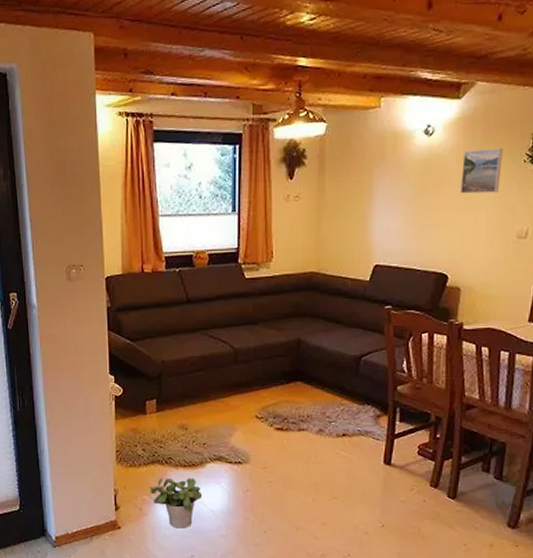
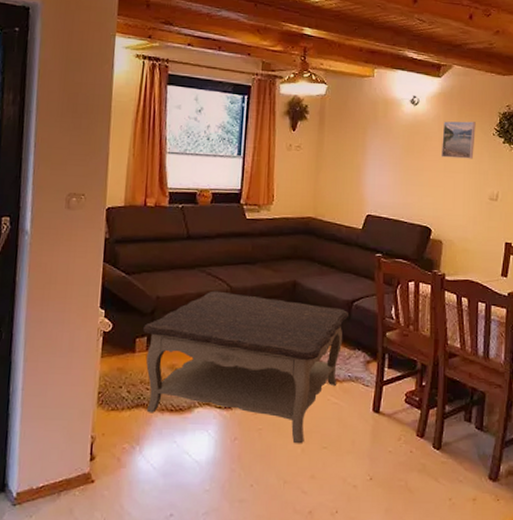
potted plant: present [150,477,203,529] -> none [131,423,188,482]
coffee table: none [152,352,358,495] -> present [143,290,350,444]

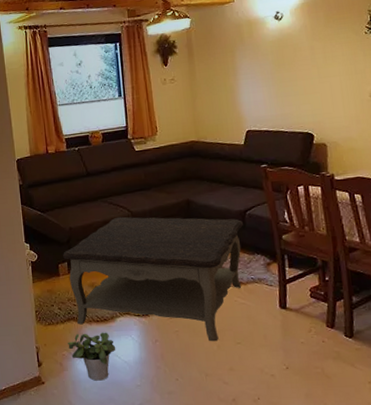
potted plant: none [131,423,188,482] -> present [68,332,116,381]
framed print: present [440,121,476,159] -> none [311,24,348,65]

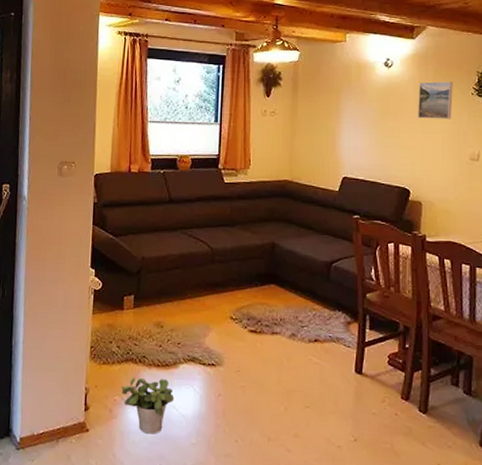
coffee table: present [63,216,244,342] -> none [130,252,329,403]
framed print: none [311,24,348,65] -> present [417,81,453,120]

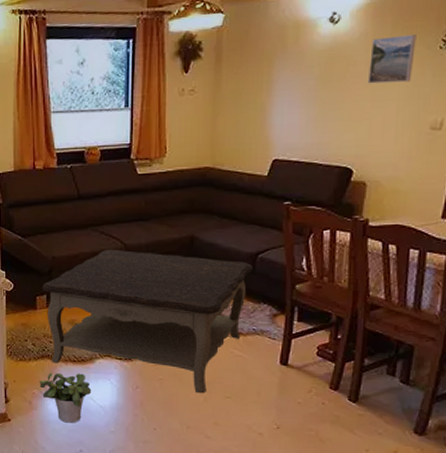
coffee table: none [130,252,329,403] -> present [42,249,254,394]

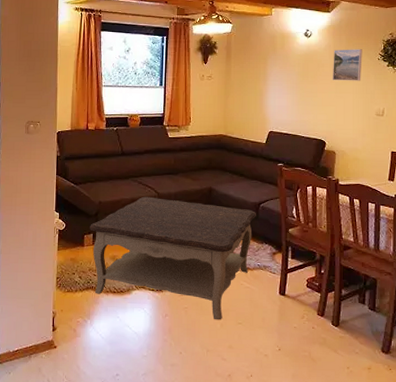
potted plant: present [39,372,92,423] -> none [84,302,128,349]

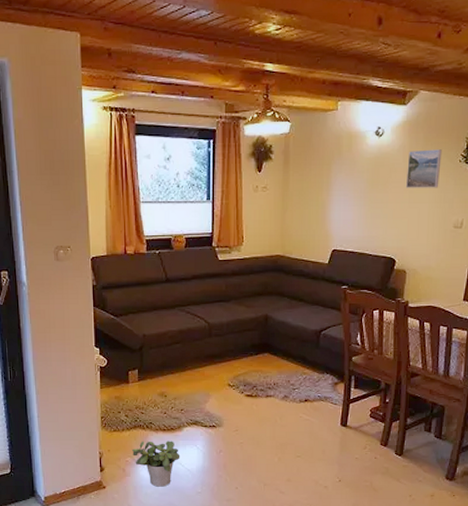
potted plant: none [84,302,128,349] -> present [132,441,180,487]
coffee table: present [90,196,257,320] -> none [134,327,318,454]

